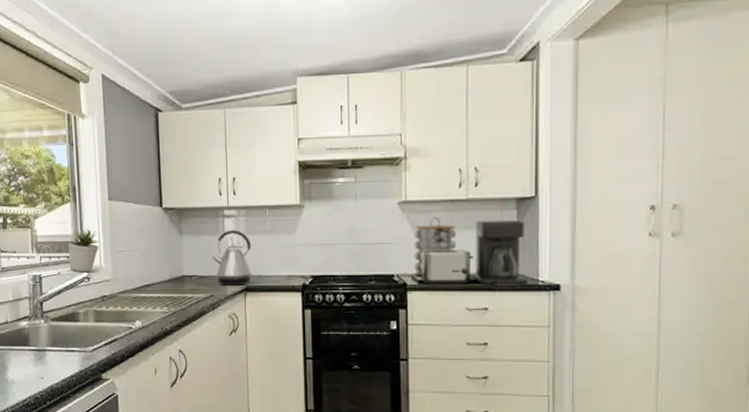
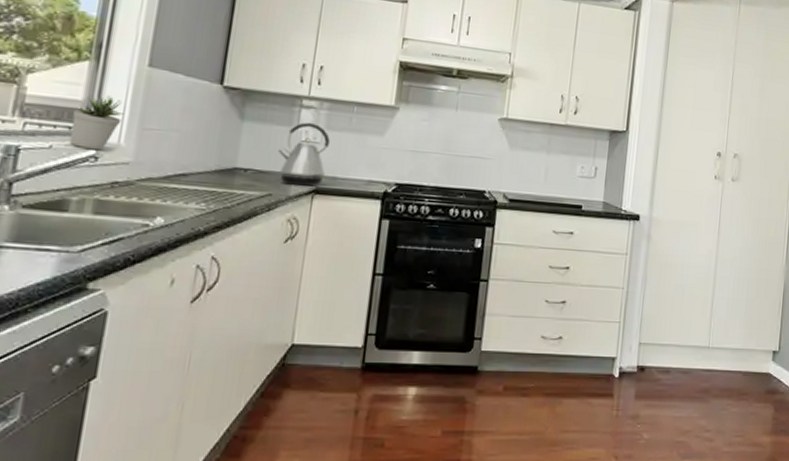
spice rack: present [414,217,456,276] -> none [507,137,553,195]
toaster: present [421,249,473,286] -> none [512,169,565,208]
coffee maker: present [473,219,528,285] -> none [563,146,615,213]

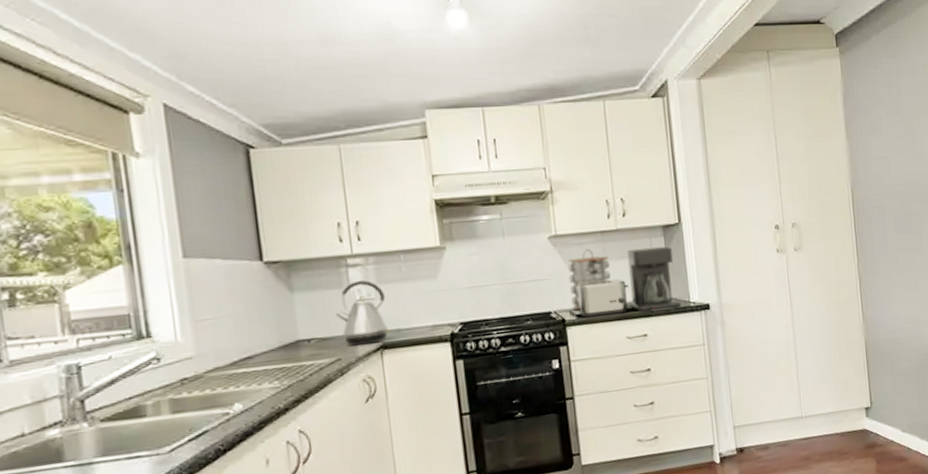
potted plant: present [69,95,125,151] -> none [122,295,173,353]
spice rack: none [507,137,553,195] -> present [567,249,611,310]
toaster: none [512,169,565,208] -> present [577,279,628,319]
coffee maker: none [563,146,615,213] -> present [627,246,681,313]

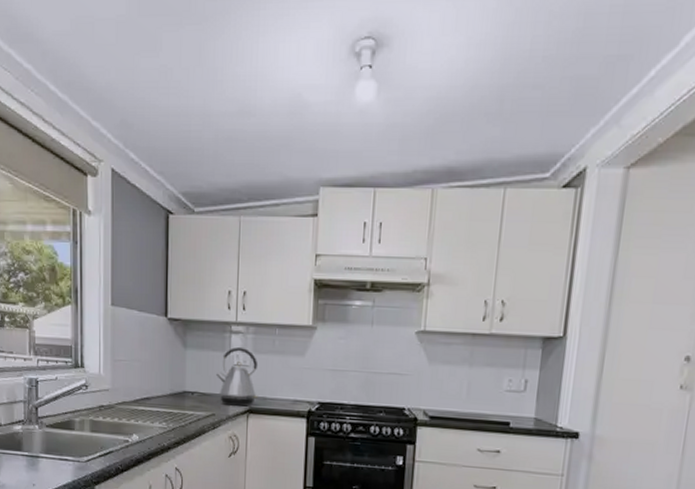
spice rack: present [567,249,611,310] -> none [427,350,475,412]
toaster: present [577,279,628,319] -> none [433,384,491,425]
coffee maker: present [627,246,681,313] -> none [488,357,550,430]

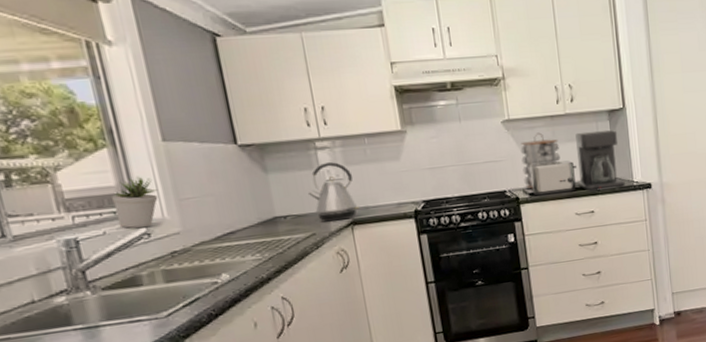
potted plant: none [67,333,100,380] -> present [112,176,158,229]
spice rack: none [427,350,475,412] -> present [520,132,560,189]
toaster: none [433,384,491,425] -> present [529,160,577,197]
coffee maker: none [488,357,550,430] -> present [575,129,625,191]

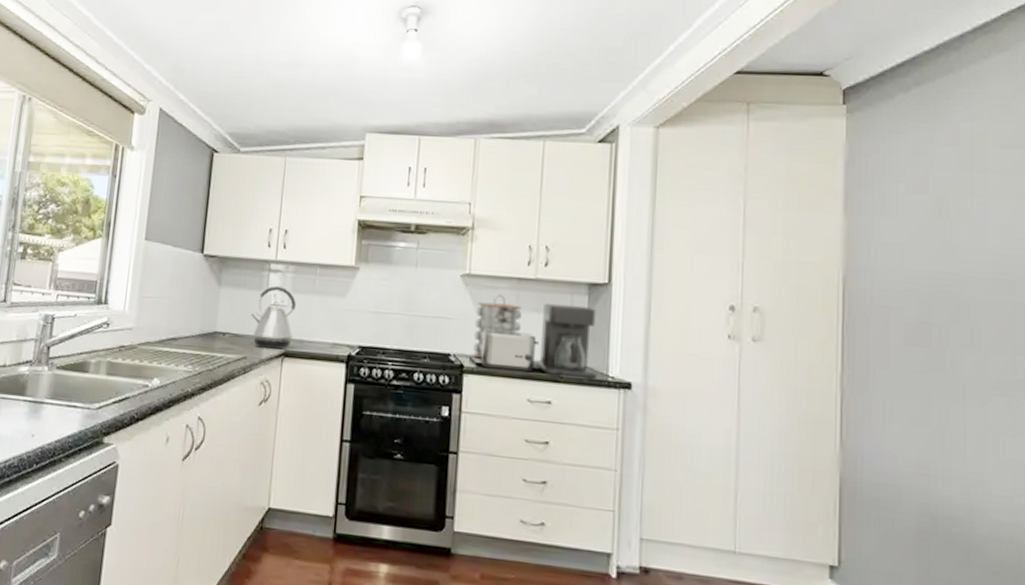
potted plant: present [112,176,158,229] -> none [88,268,128,318]

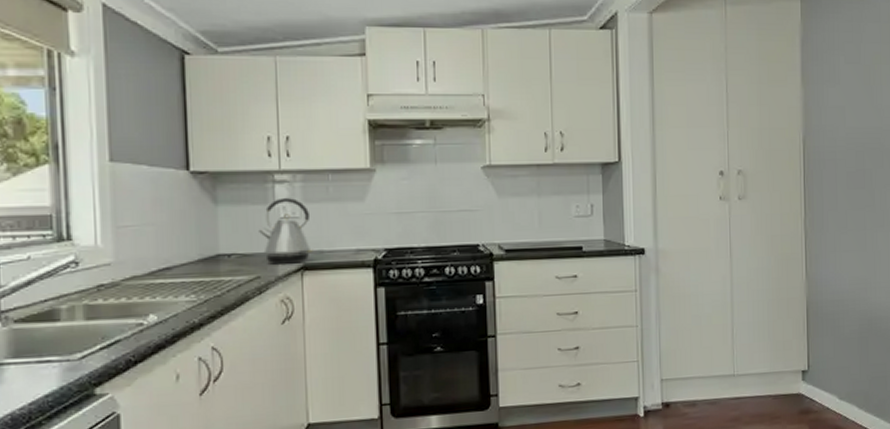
spice rack: present [473,294,522,359] -> none [499,182,544,245]
toaster: present [480,330,539,374] -> none [508,216,561,255]
coffee maker: present [537,303,597,380] -> none [562,184,615,252]

